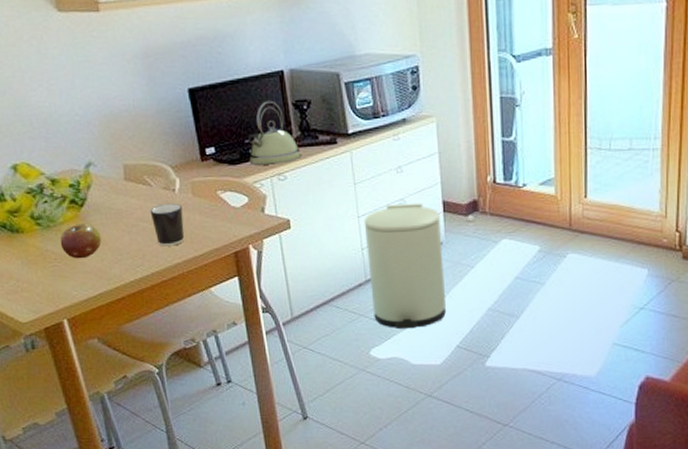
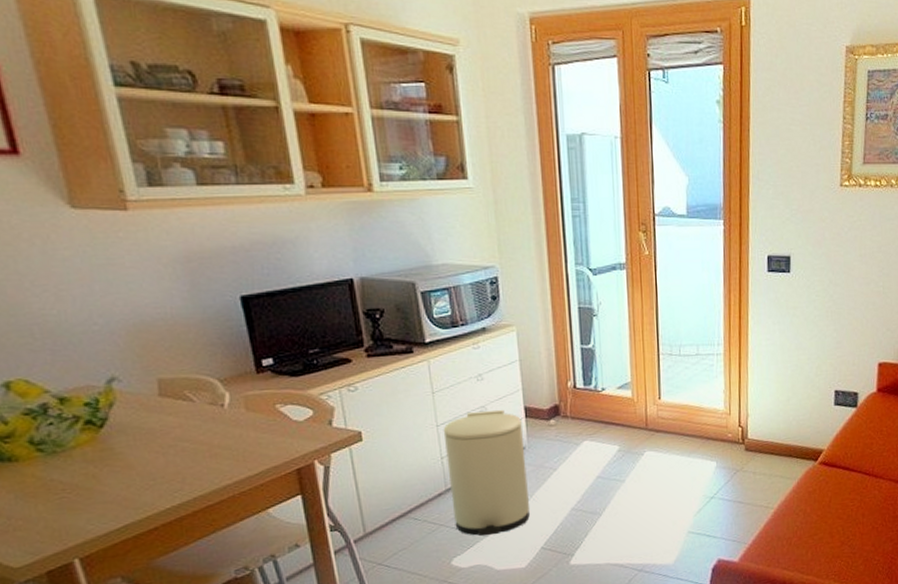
fruit: present [60,223,102,259] -> none [70,446,128,488]
mug: present [150,203,185,246] -> none [191,419,236,468]
kettle: present [247,100,302,165] -> none [311,309,375,376]

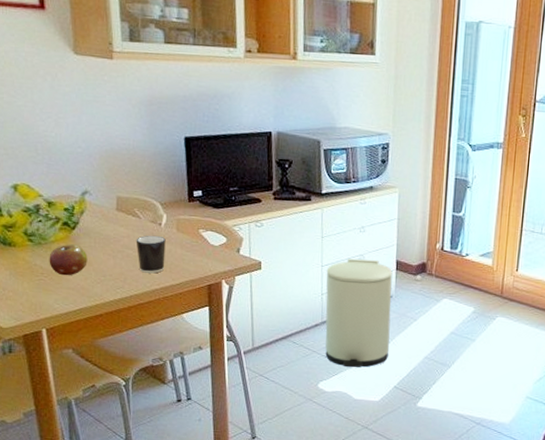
fruit: none [70,446,128,488] -> present [49,244,88,276]
mug: none [191,419,236,468] -> present [136,235,166,274]

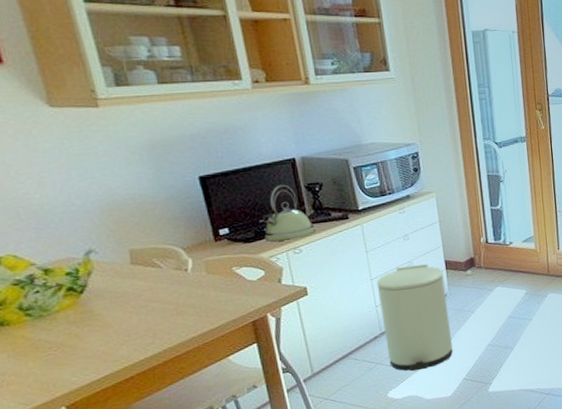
fruit: present [49,244,88,276] -> none [55,309,106,345]
mug: present [136,235,166,274] -> none [160,281,200,324]
kettle: none [231,156,279,213] -> present [261,184,316,242]

